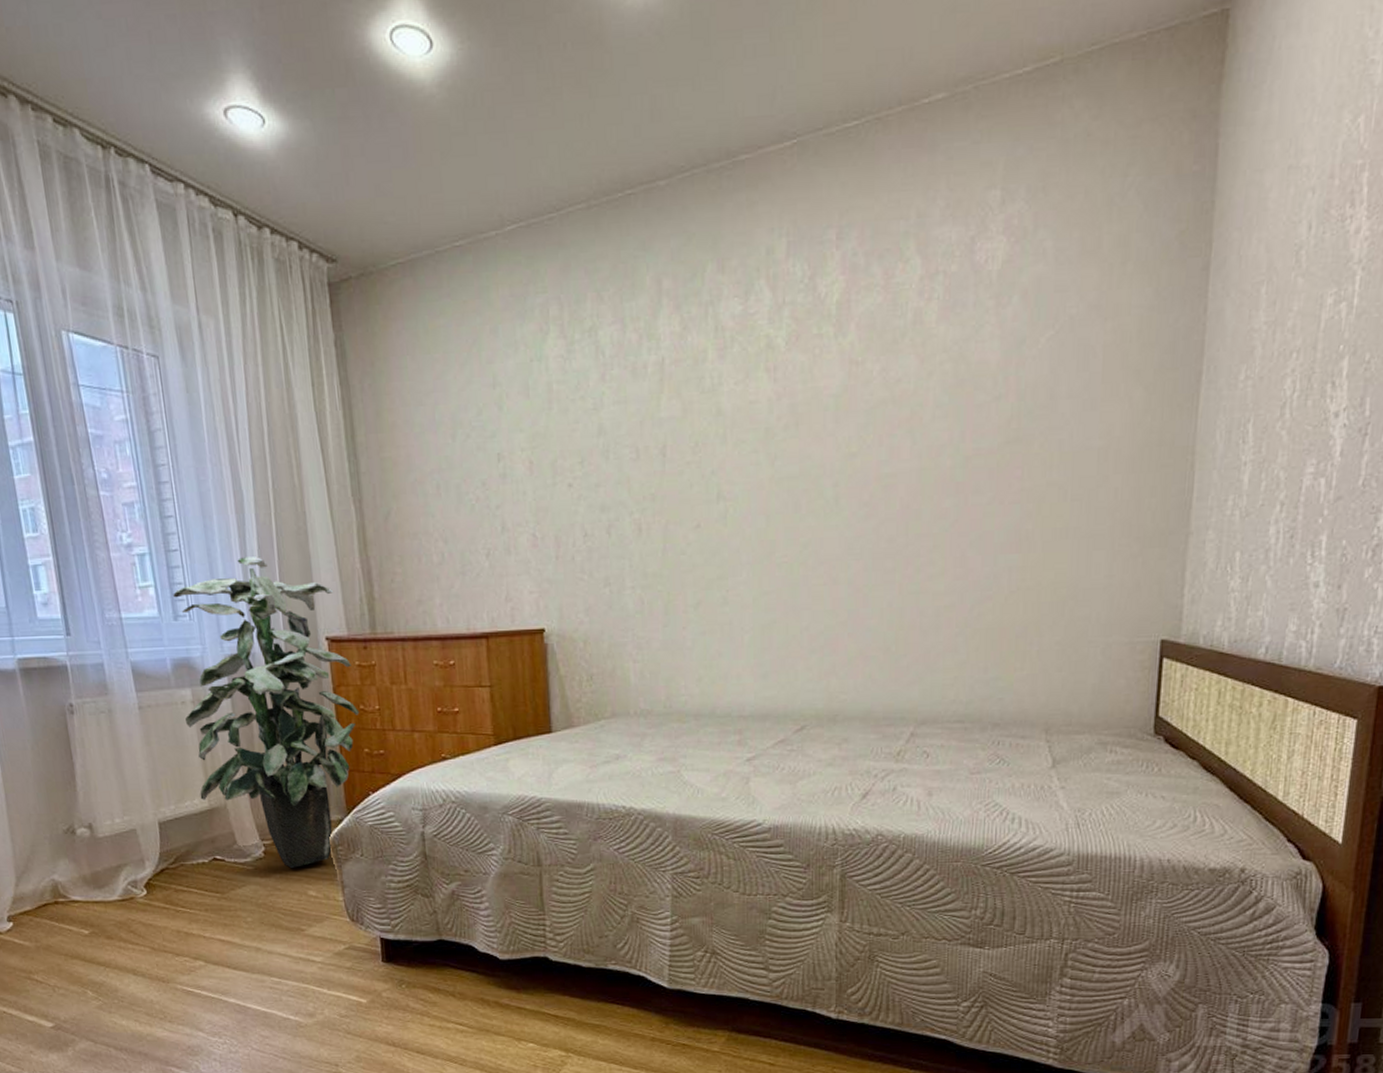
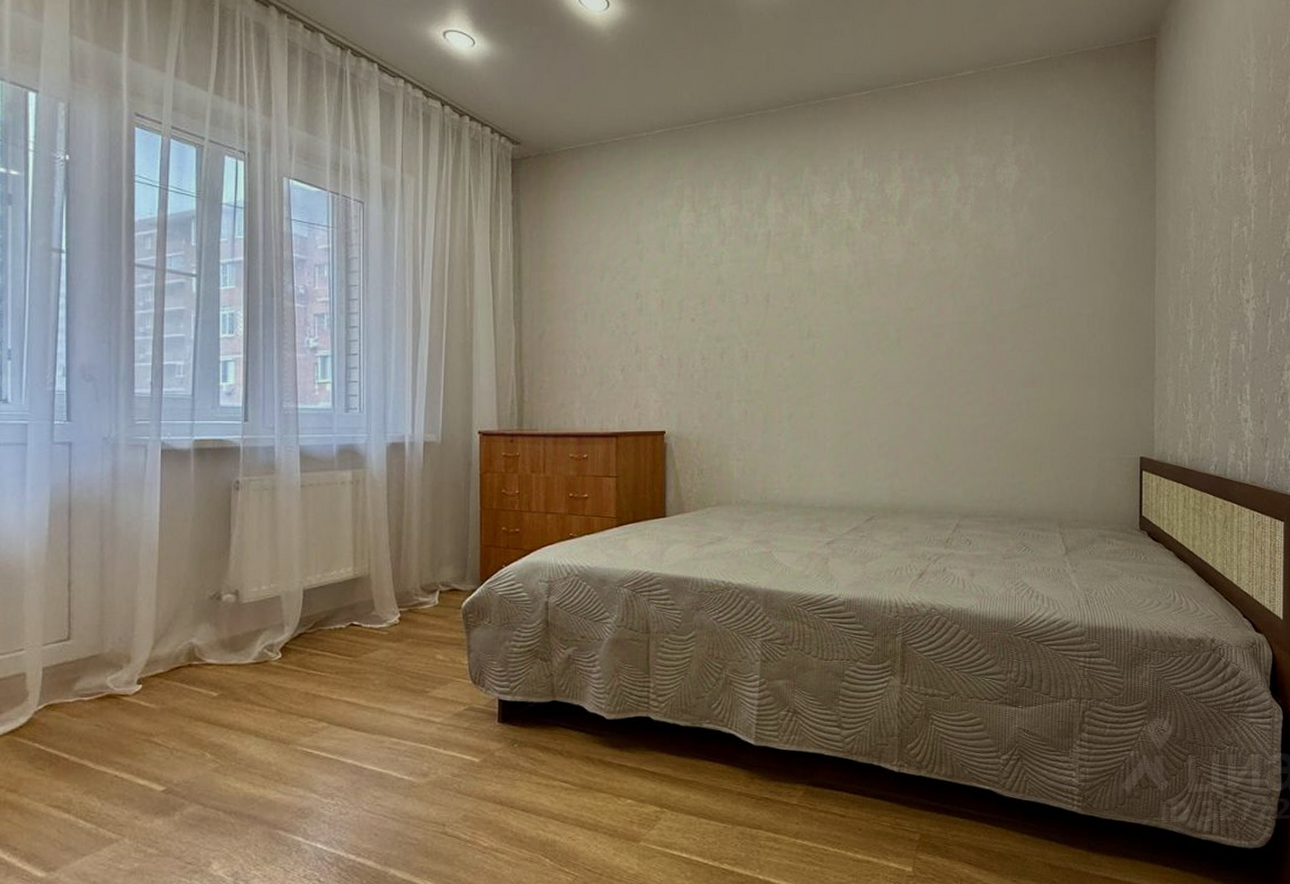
indoor plant: present [173,557,360,868] -> none [343,363,501,633]

